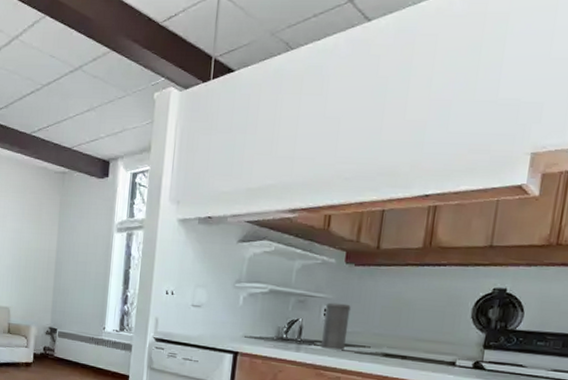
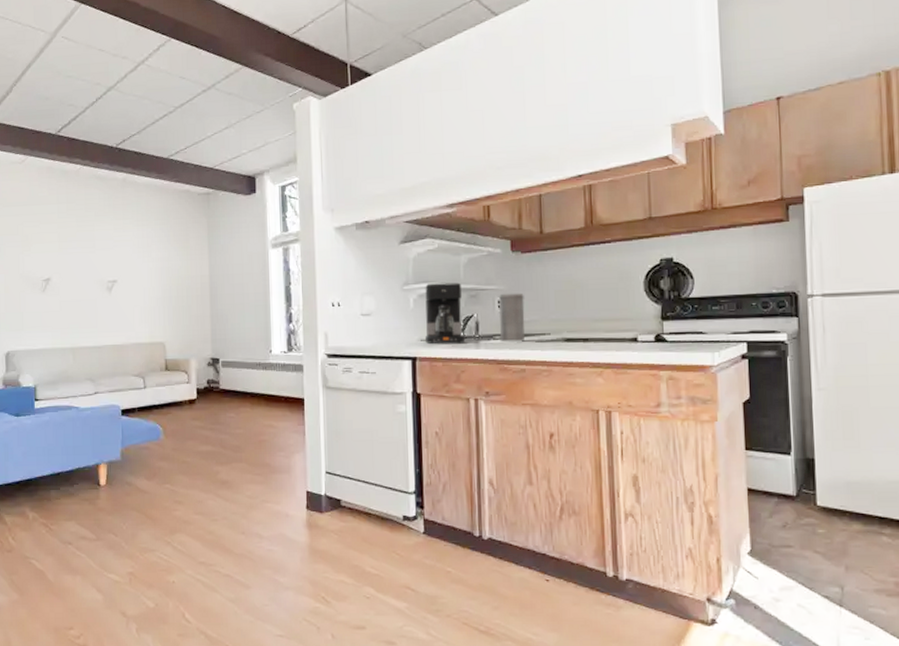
coffee maker: none [248,284,291,345] -> present [424,282,464,344]

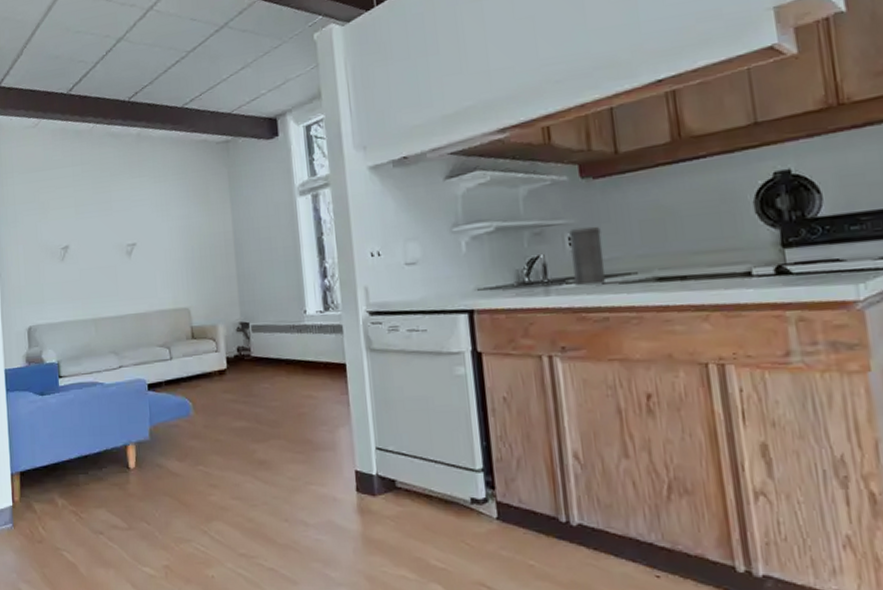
coffee maker: present [424,282,464,344] -> none [478,219,531,293]

